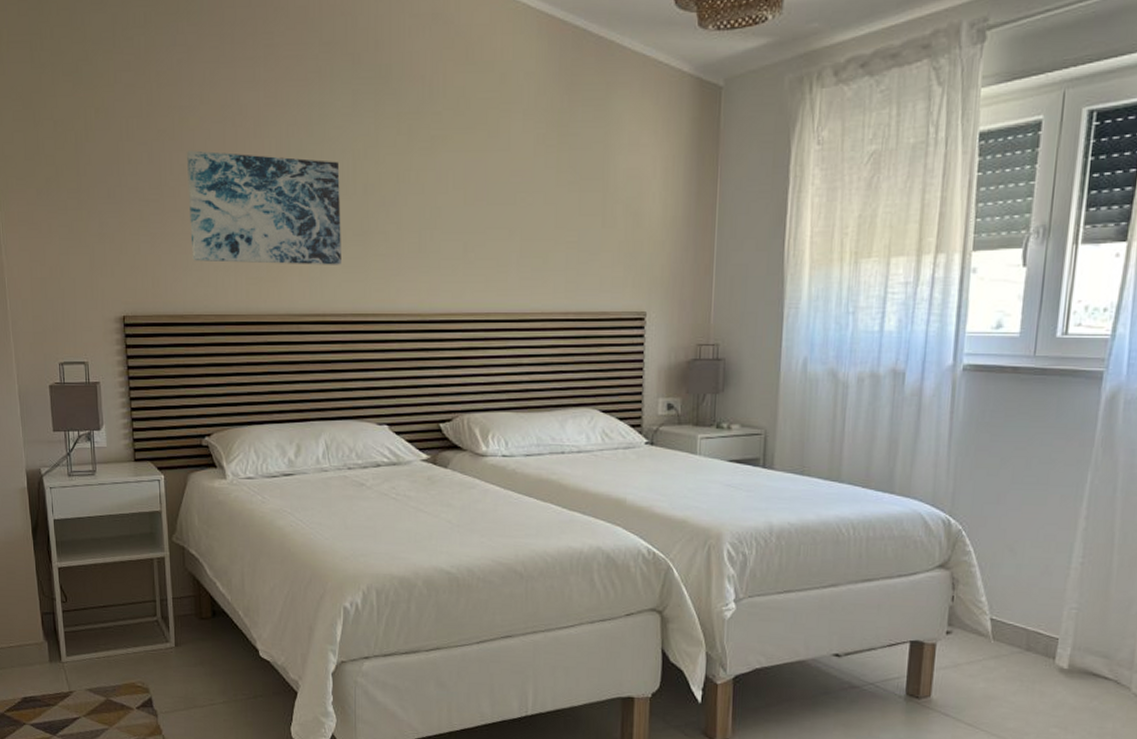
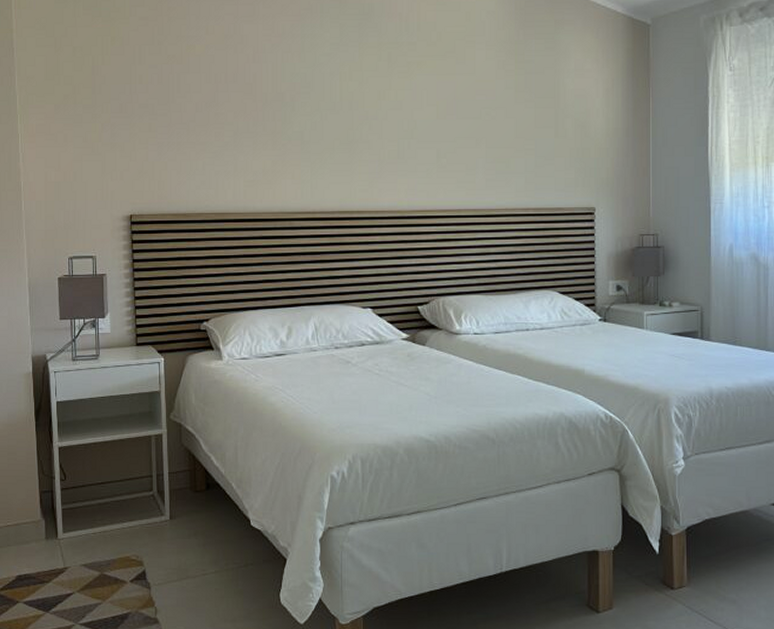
wall art: present [186,150,341,265] -> none [192,73,330,170]

